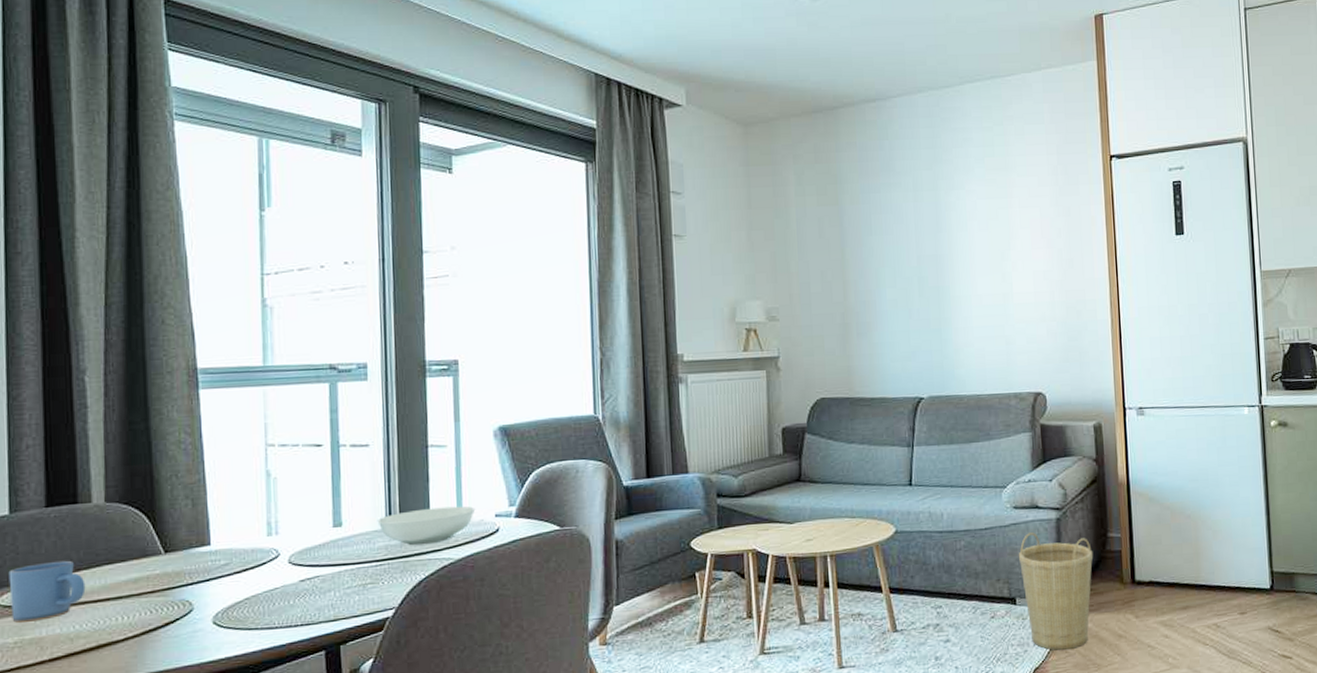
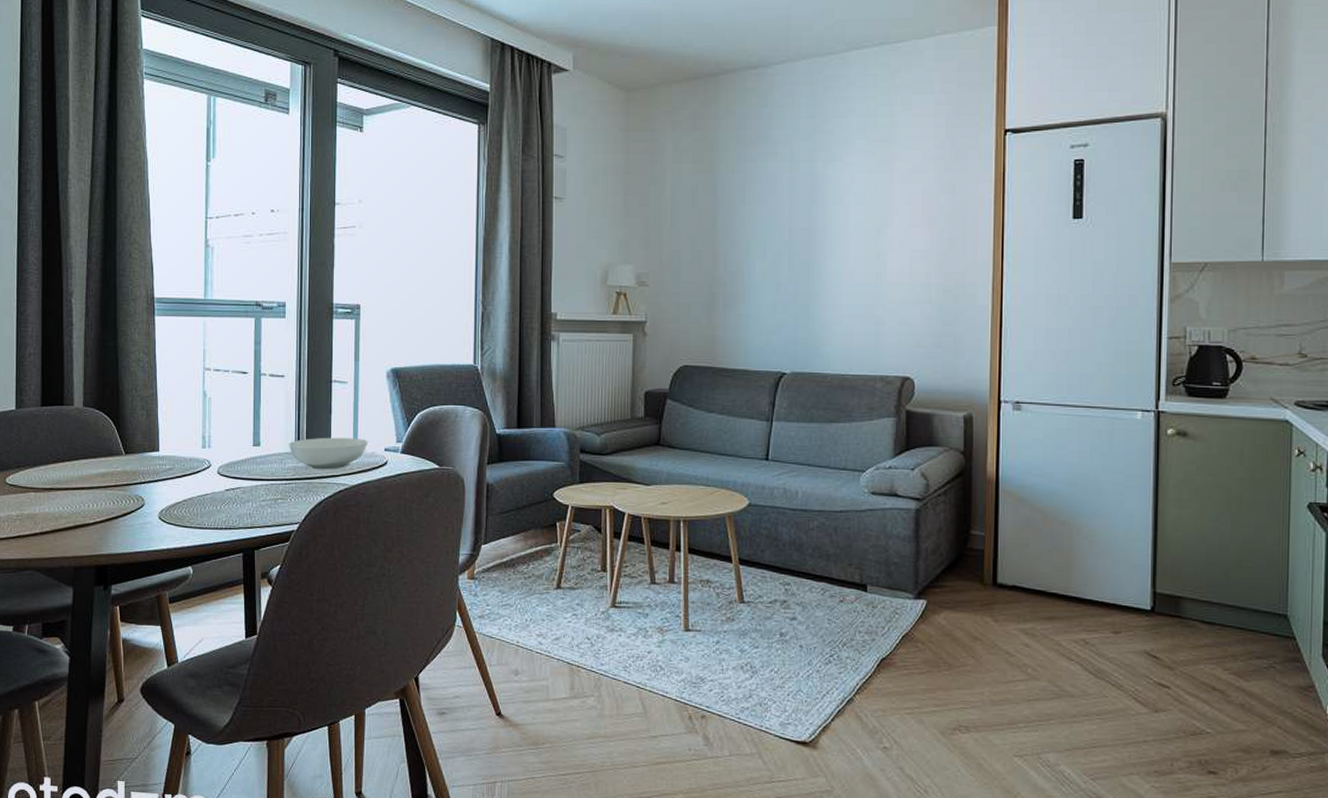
mug: present [8,560,86,624] -> none [14,452,67,501]
basket: present [1018,532,1094,650] -> none [872,521,953,644]

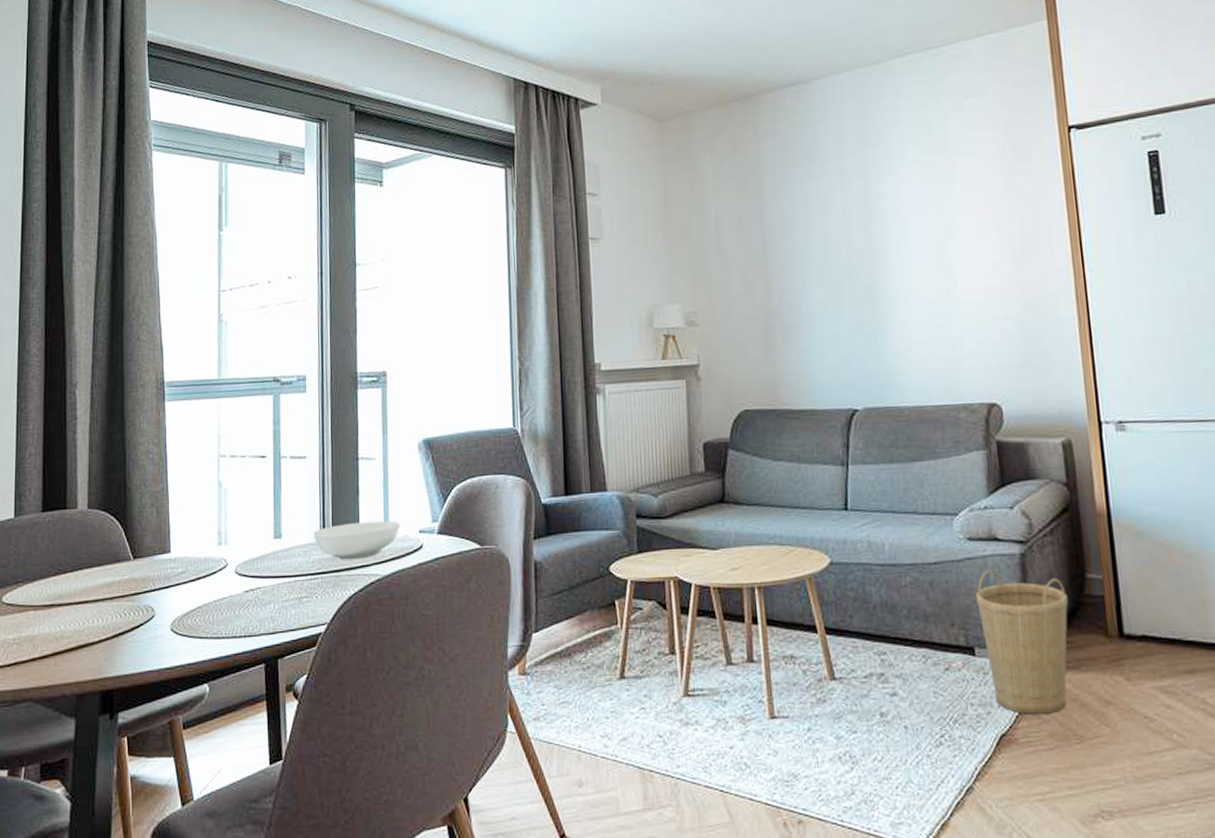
basket: none [872,521,953,644] -> present [975,570,1069,715]

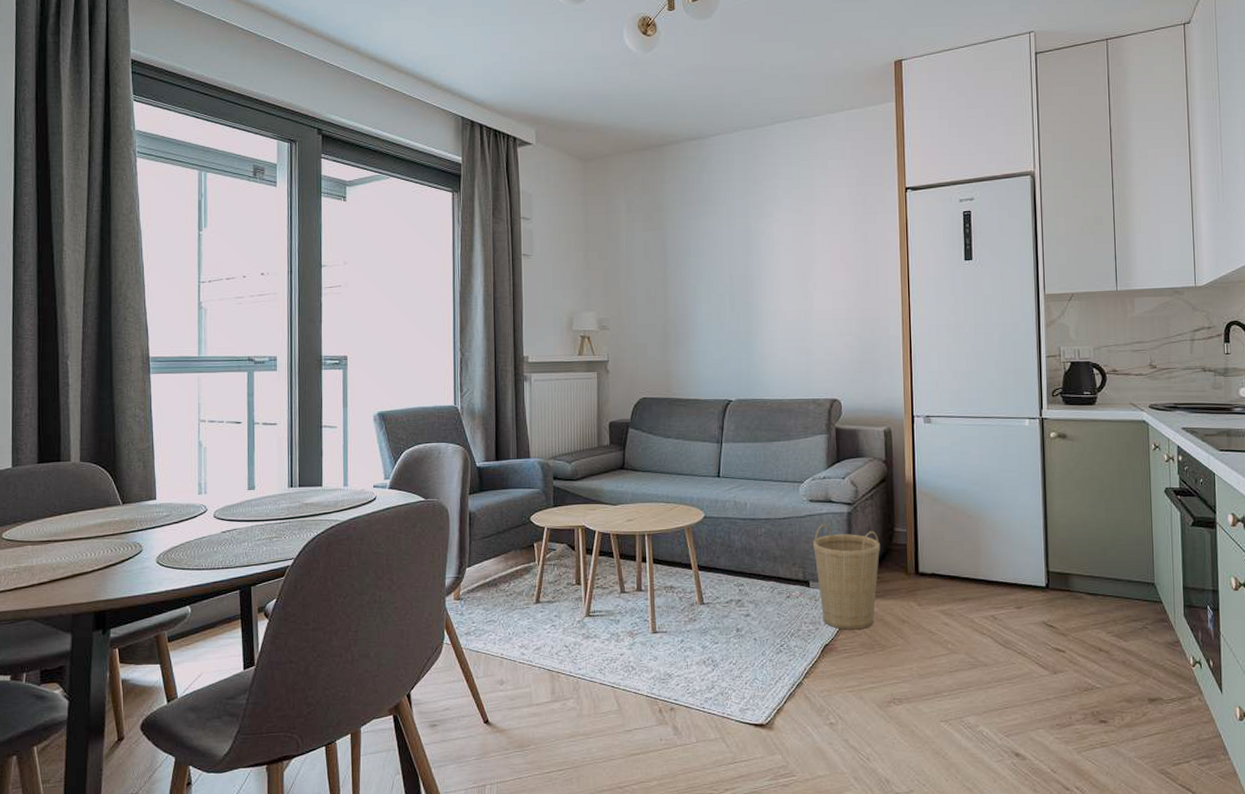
bowl: present [312,520,401,560] -> none [282,477,358,508]

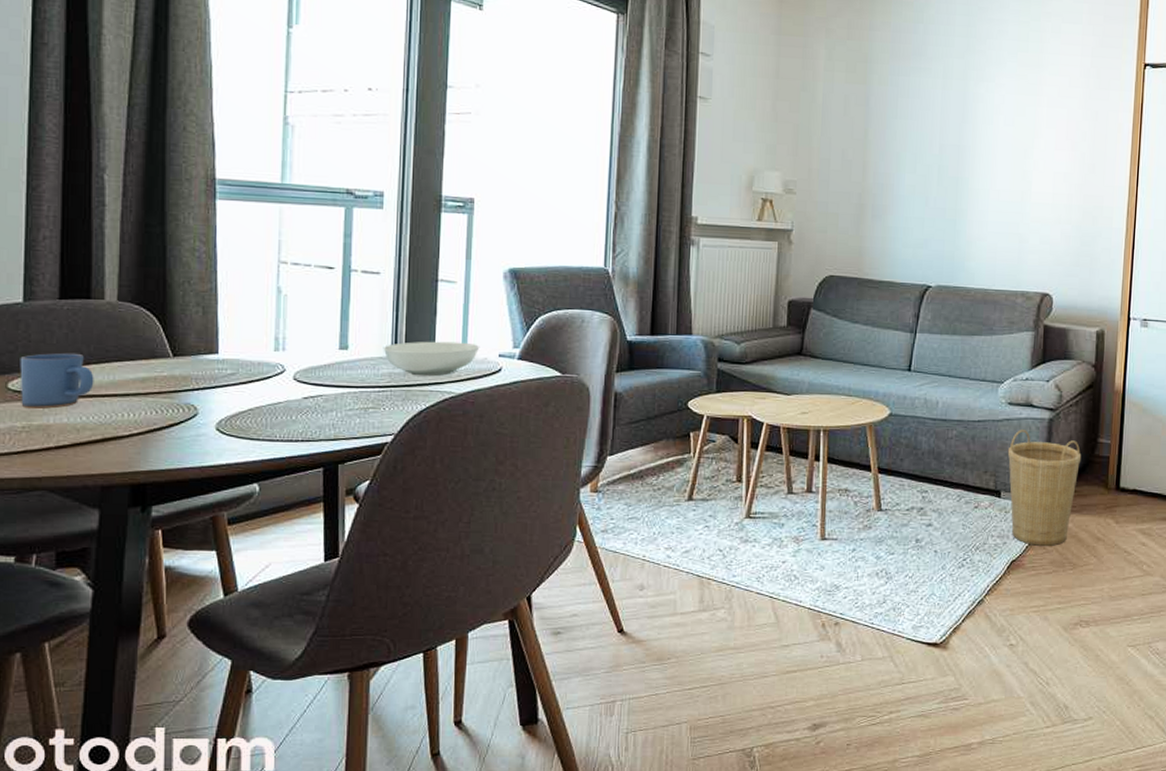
mug: none [10,506,65,554] -> present [20,352,94,410]
bowl: none [282,477,358,508] -> present [383,341,480,377]

